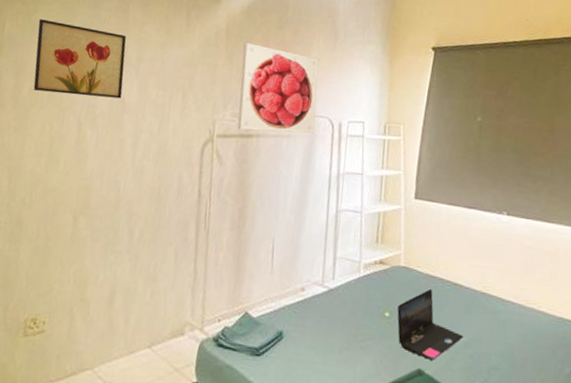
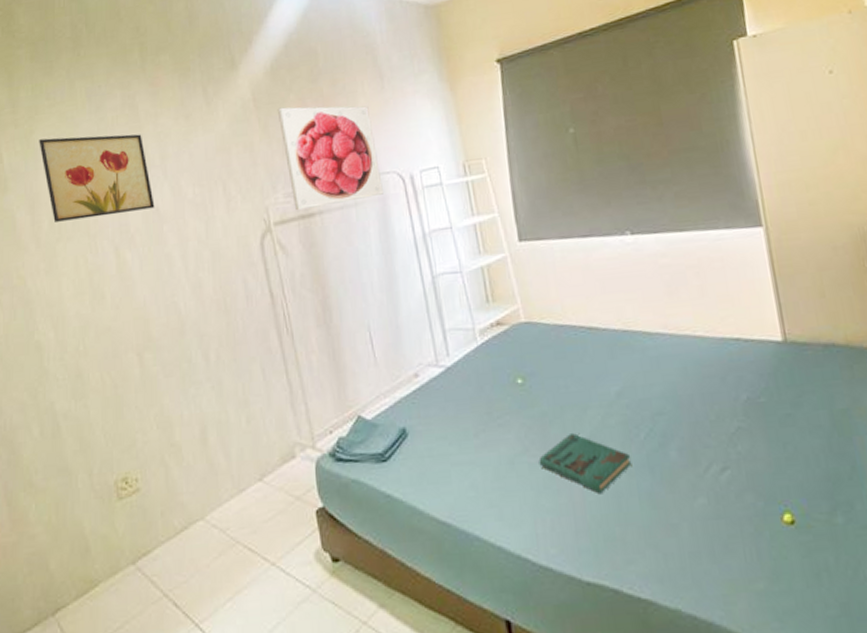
laptop: present [397,288,463,360] -> none [530,340,614,421]

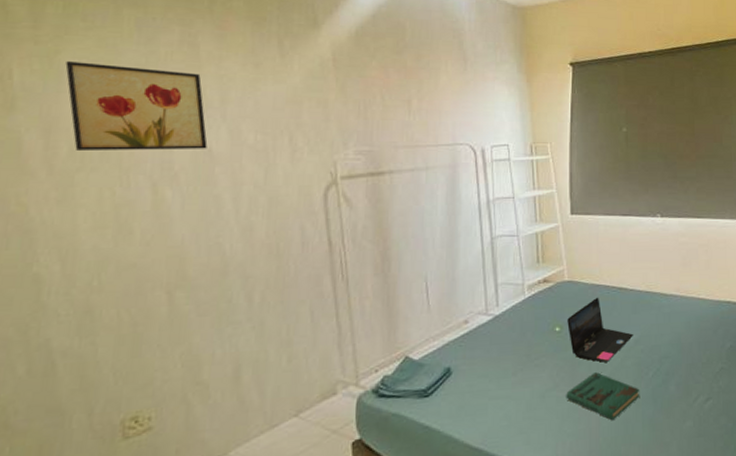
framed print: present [277,105,383,211] -> none [357,71,455,168]
laptop: none [530,340,614,421] -> present [567,297,633,363]

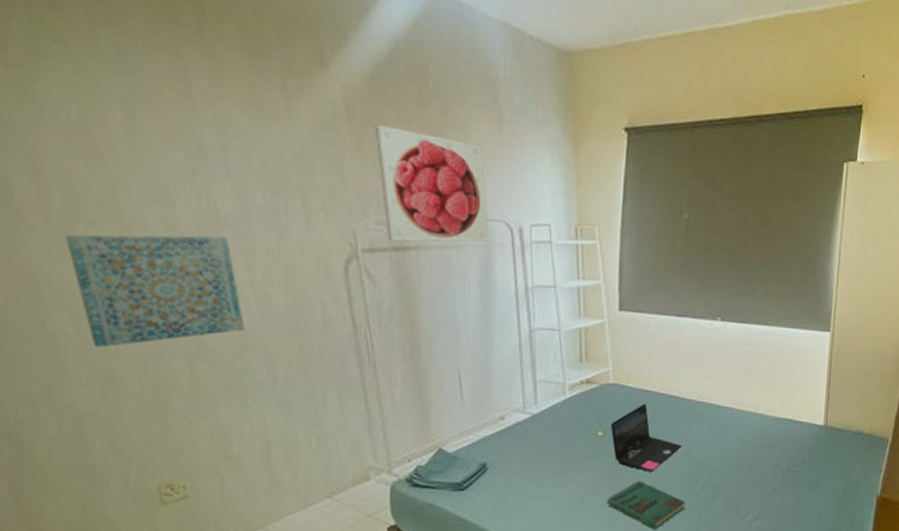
wall art: present [65,61,208,150] -> none [43,92,212,207]
wall art: none [66,173,227,284] -> present [66,234,244,348]
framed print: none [357,71,455,168] -> present [374,124,489,243]

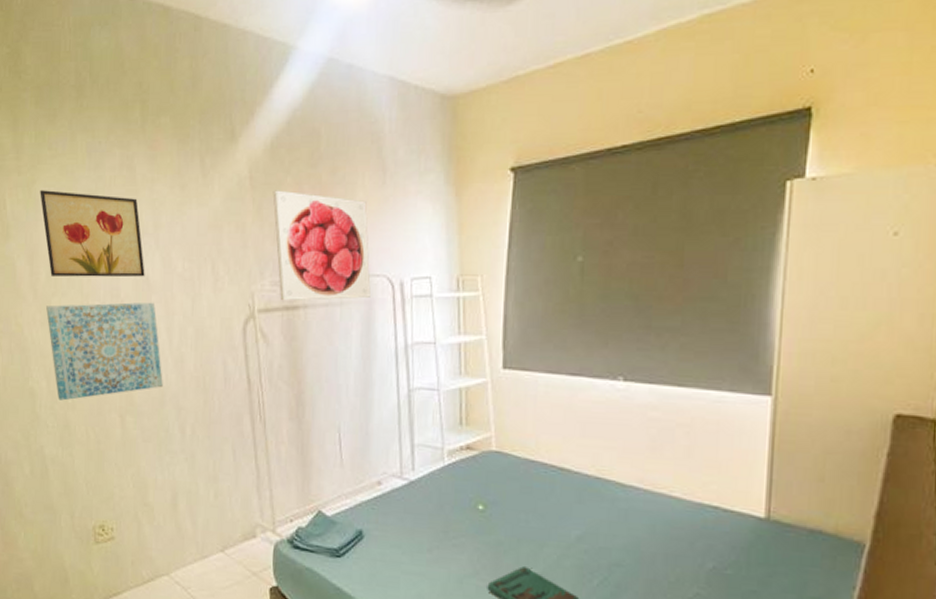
wall art: none [43,92,212,207] -> present [40,190,145,278]
laptop: present [611,403,682,471] -> none [492,475,575,557]

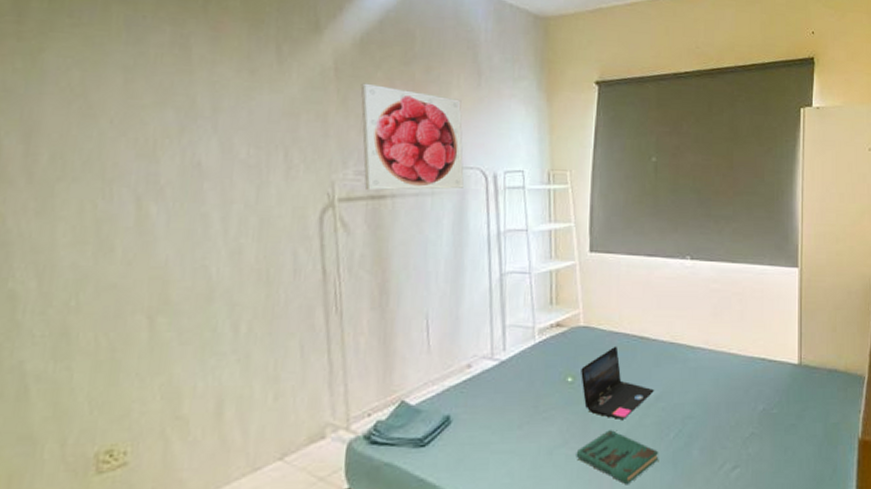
wall art: present [40,190,145,278] -> none [49,60,197,162]
wall art: present [46,302,163,401] -> none [45,189,213,304]
laptop: none [492,475,575,557] -> present [581,346,654,419]

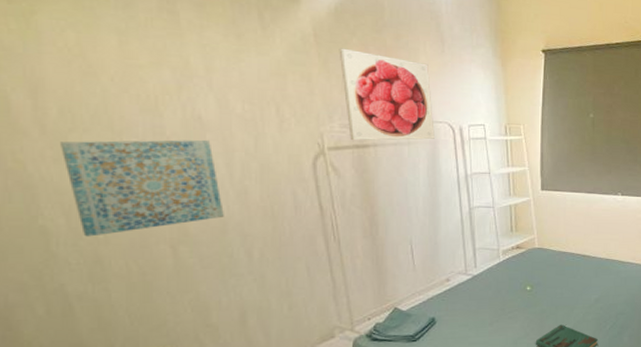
wall art: none [45,189,213,304] -> present [61,139,224,237]
laptop: present [581,346,654,419] -> none [537,262,594,317]

